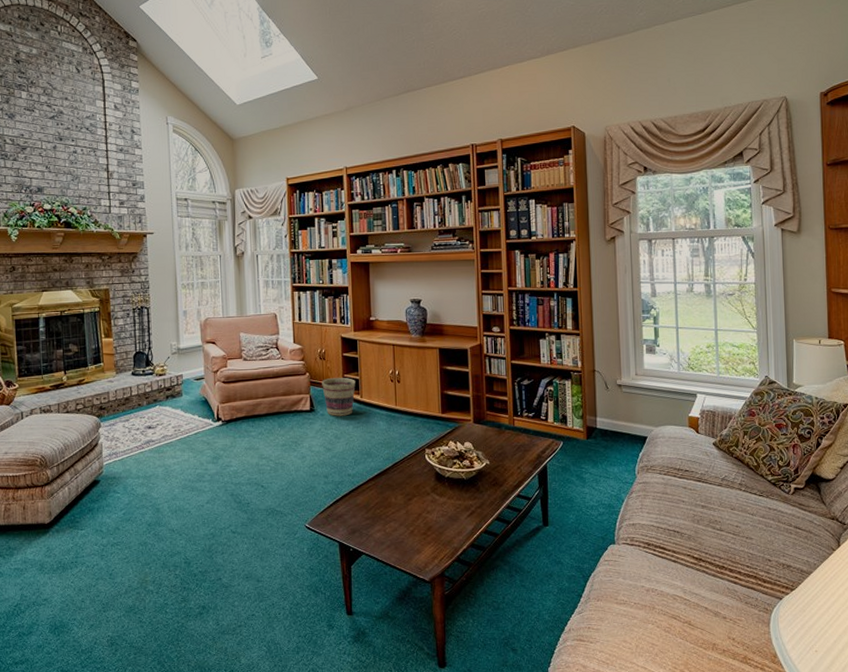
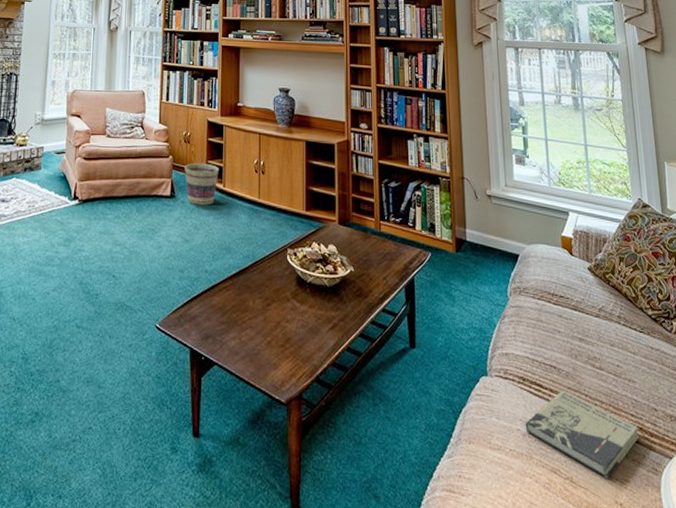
book: none [649,550,754,620] -> present [525,389,640,479]

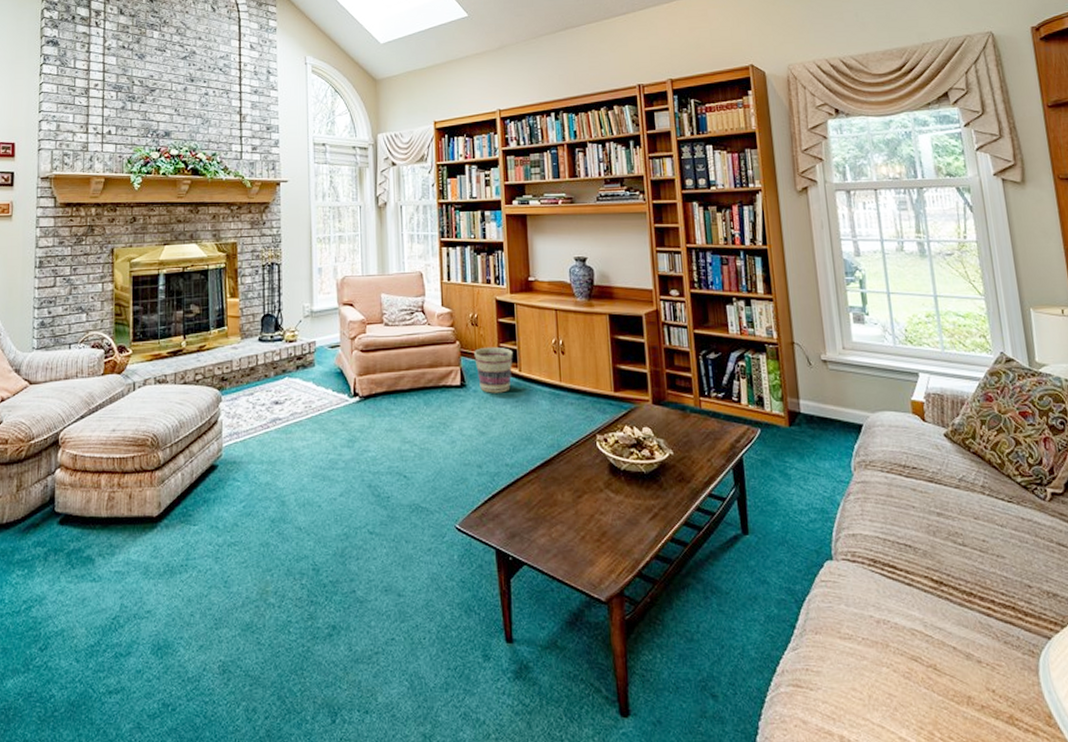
book: present [525,389,640,479] -> none [878,570,1012,665]

